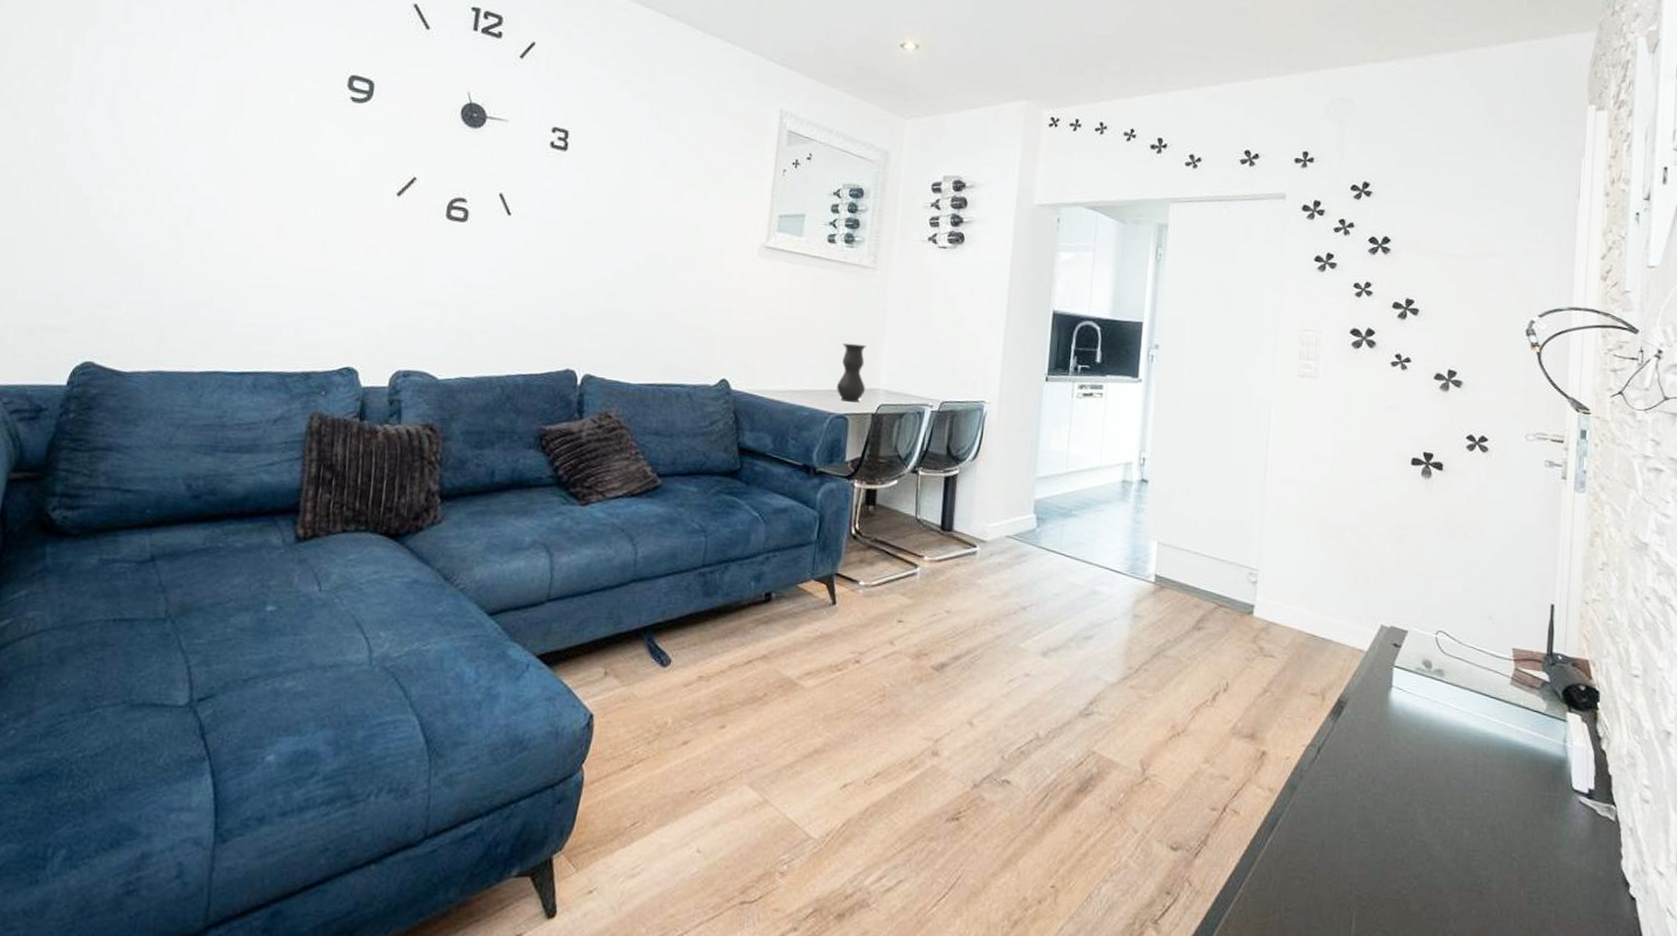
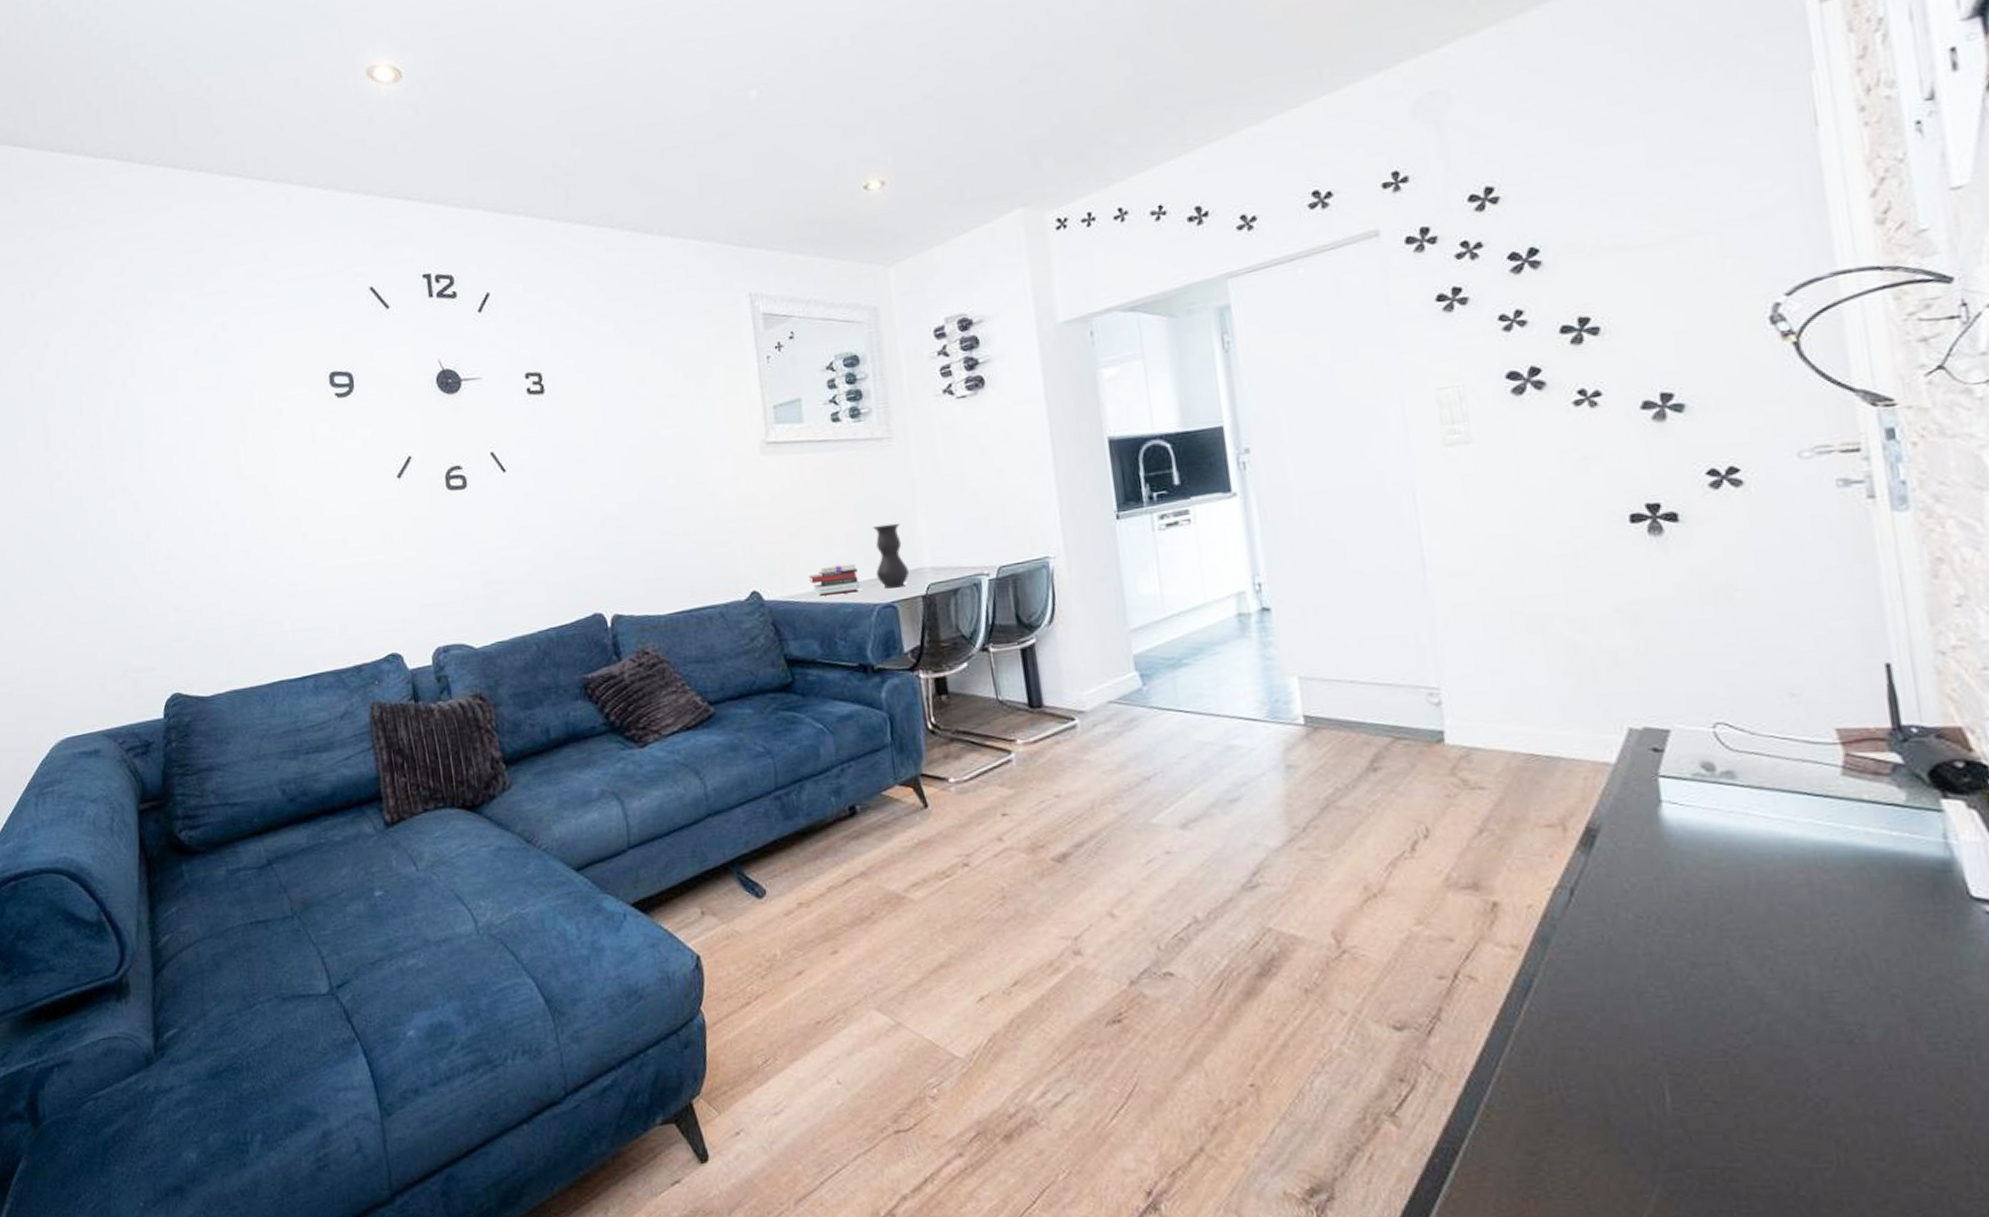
books: none [775,369,821,399] -> present [808,562,861,596]

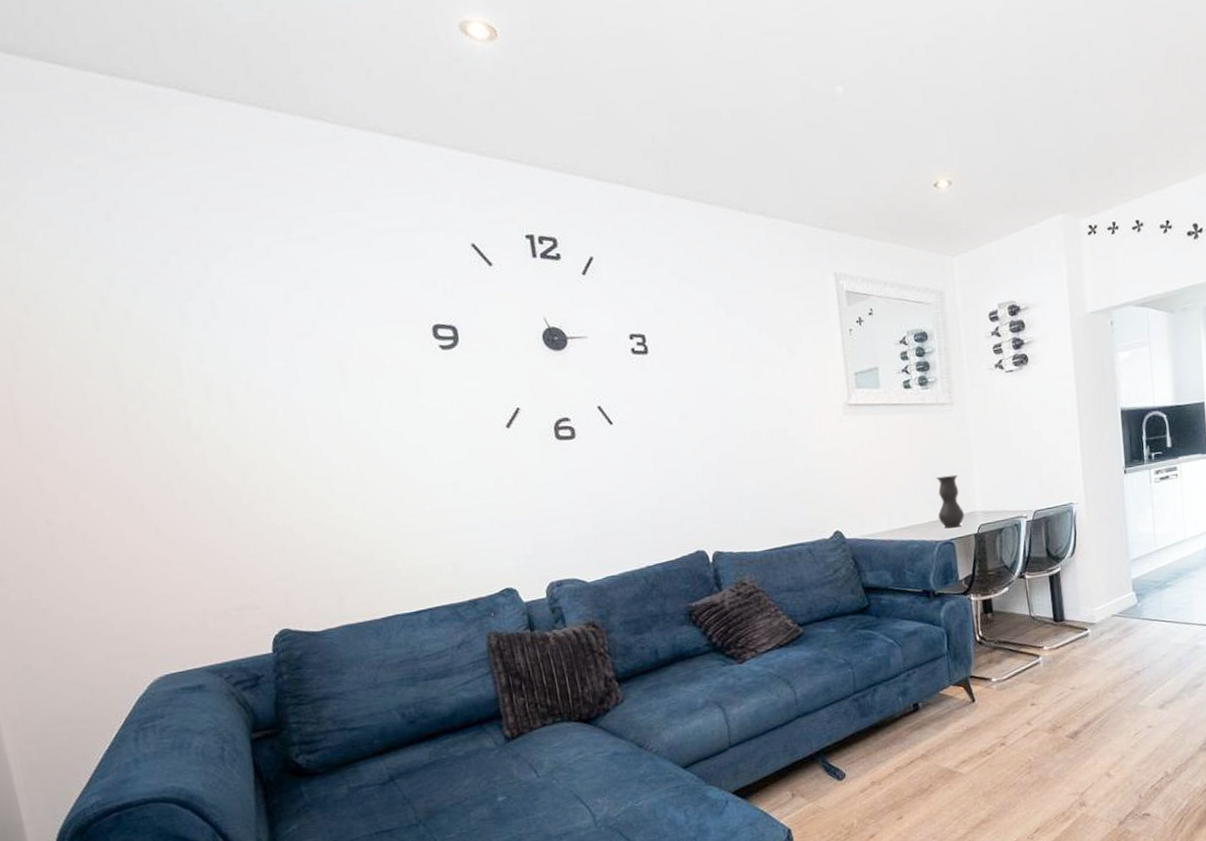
books: present [808,562,861,596] -> none [882,506,926,535]

